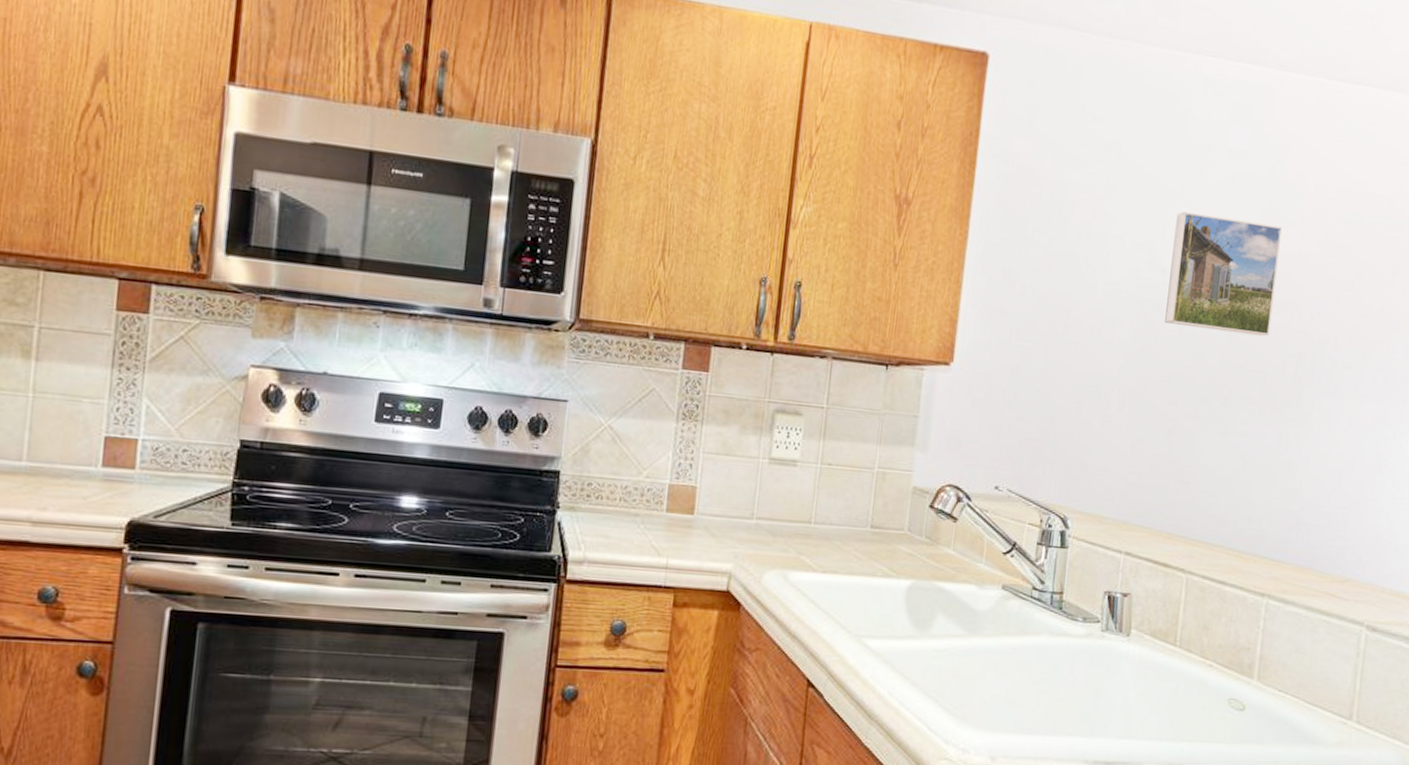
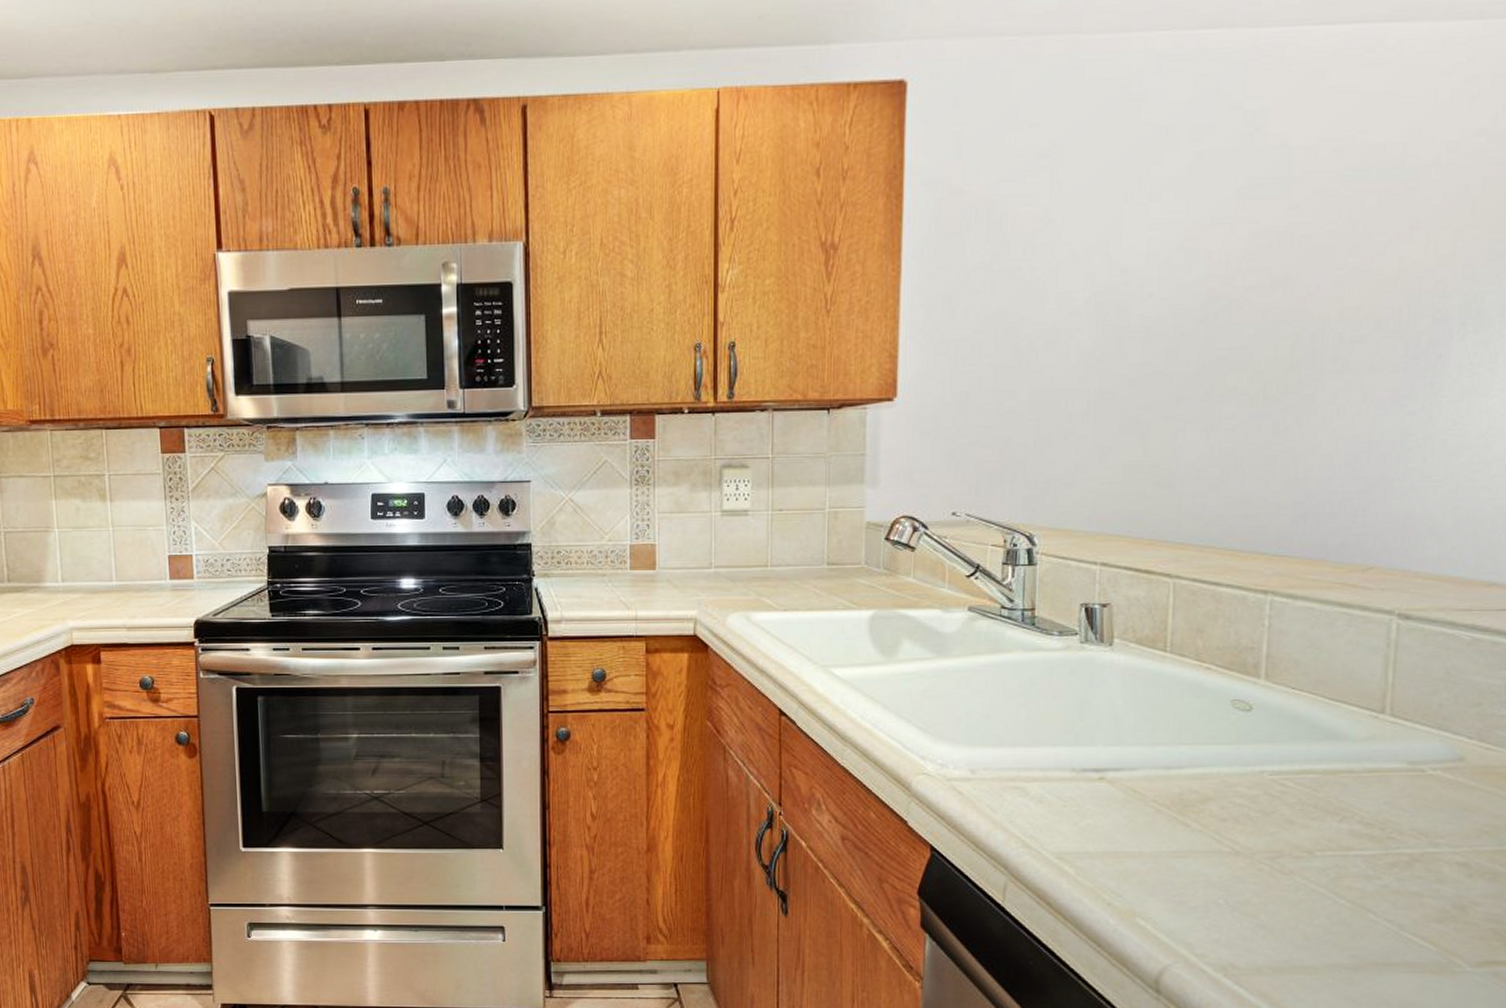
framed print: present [1165,211,1282,337] -> none [1129,200,1264,325]

